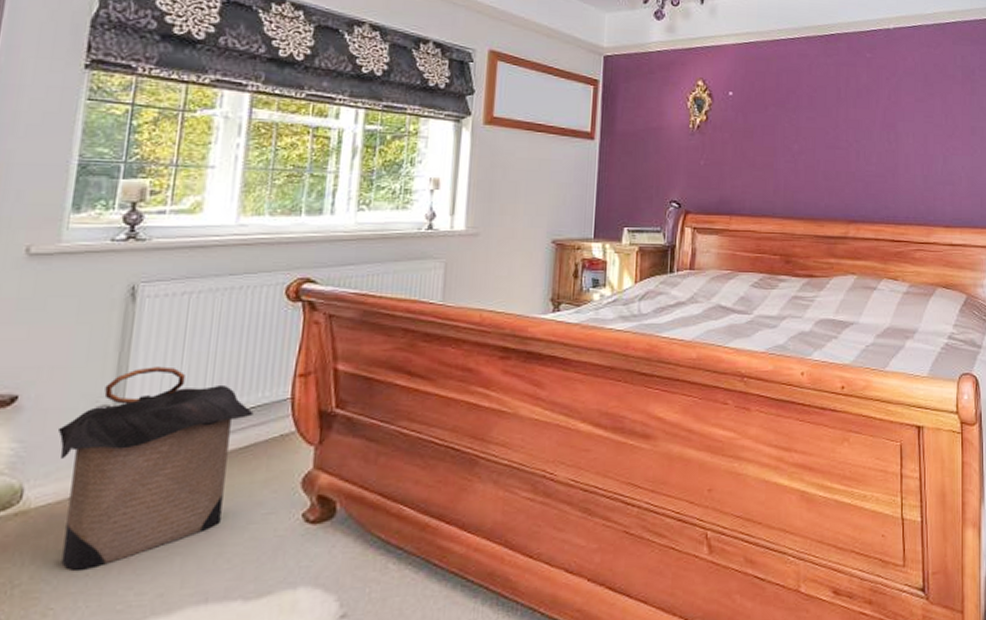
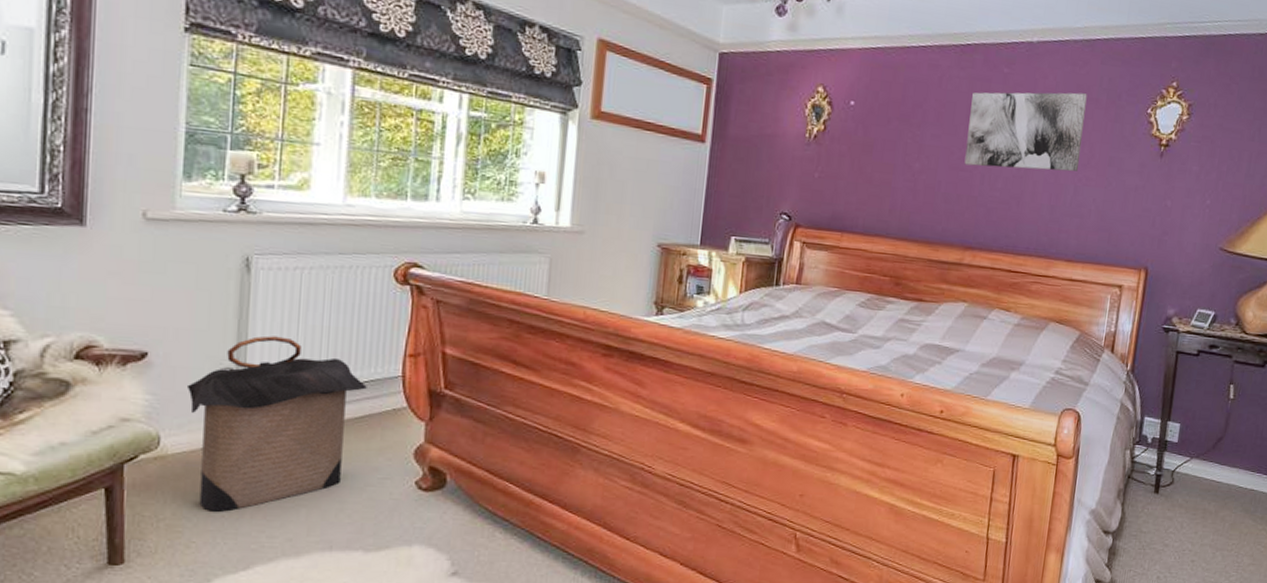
wall art: none [839,71,945,144] -> present [964,92,1087,172]

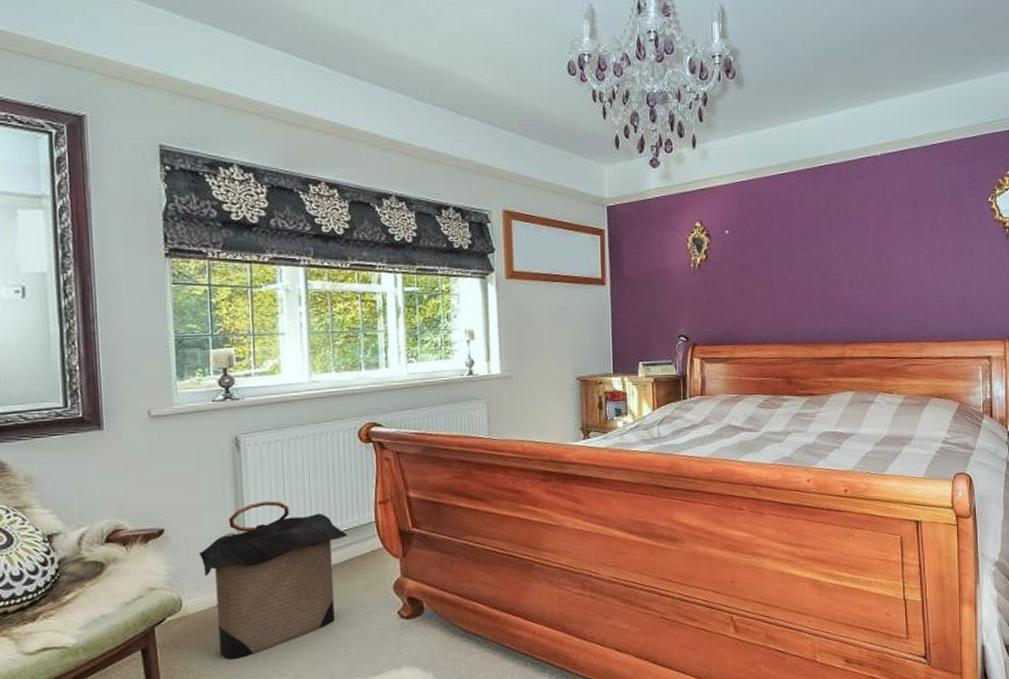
wall art: present [964,92,1087,172] -> none [831,193,935,271]

